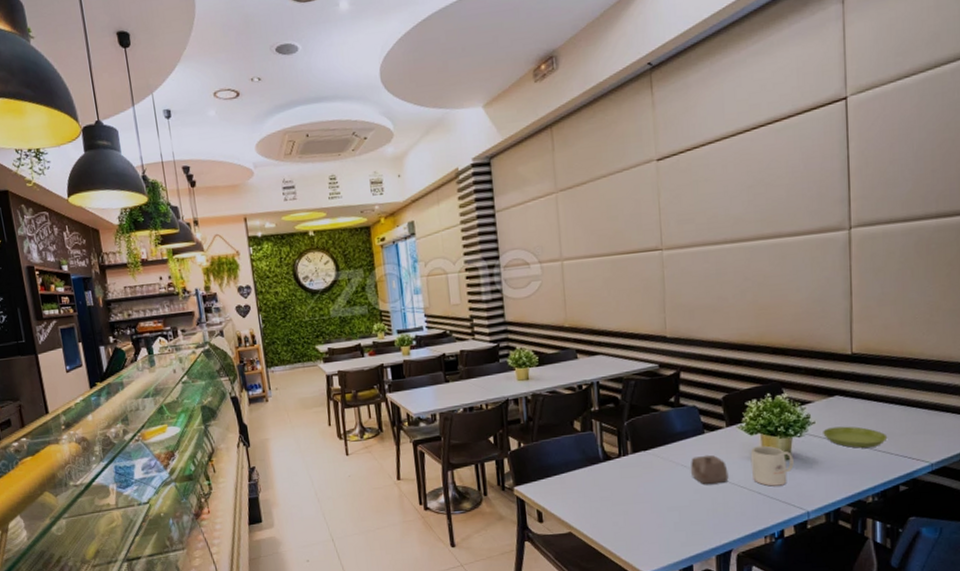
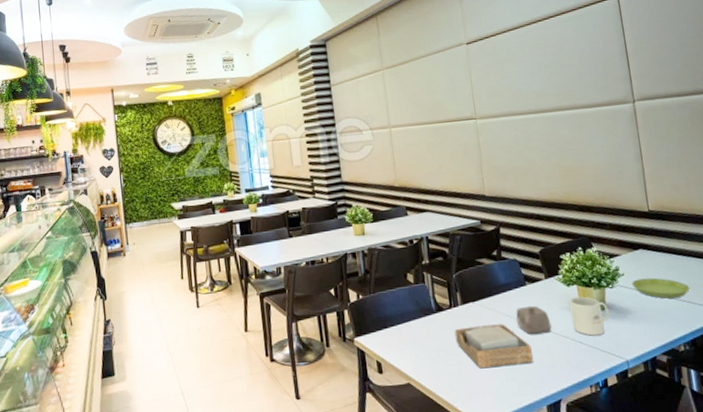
napkin holder: none [622,473,706,519] -> present [454,324,534,369]

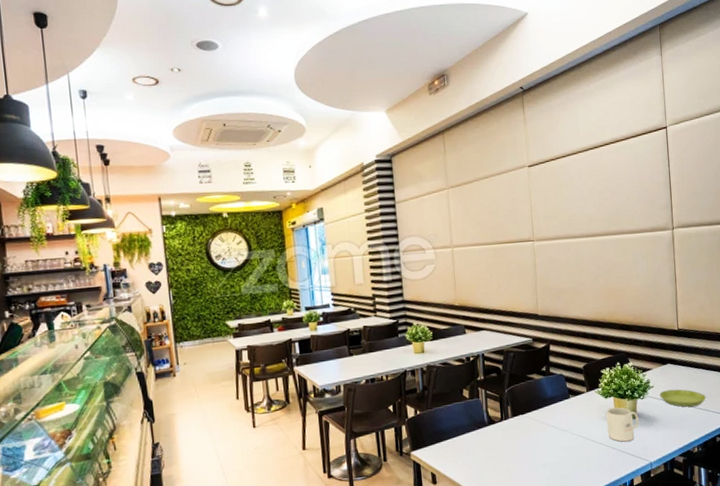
napkin holder: present [454,324,534,369] -> none [504,434,573,476]
sugar bowl: present [515,305,552,334] -> none [559,416,590,442]

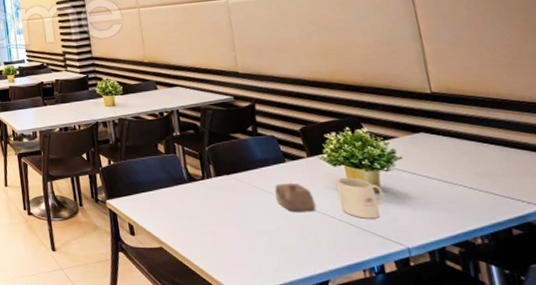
sugar bowl: none [559,416,590,442] -> present [274,182,316,211]
saucer: present [660,389,706,407] -> none [412,163,488,186]

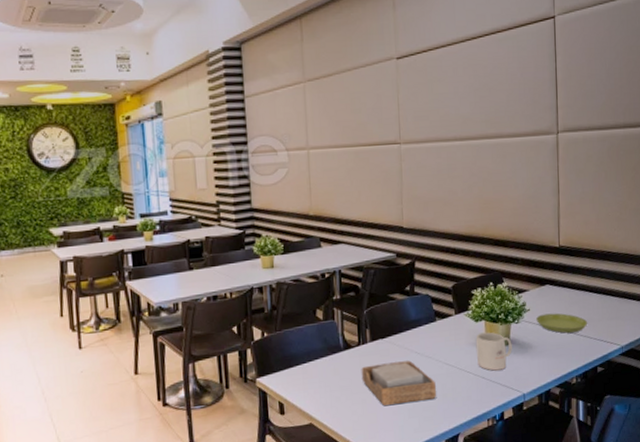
napkin holder: none [207,198,296,241] -> present [361,360,437,406]
sugar bowl: present [274,182,316,211] -> none [423,341,457,371]
saucer: none [412,163,488,186] -> present [536,313,588,333]

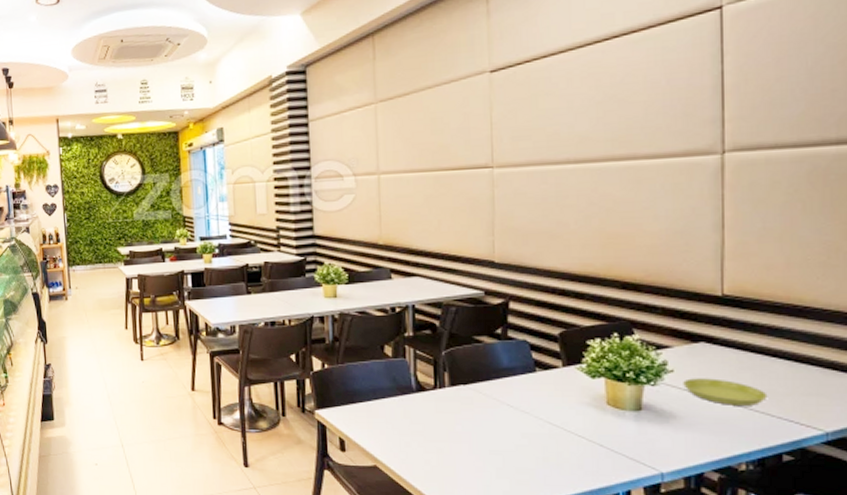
napkin holder: present [361,360,437,406] -> none [437,412,535,461]
mug: present [475,332,512,371] -> none [591,392,645,440]

